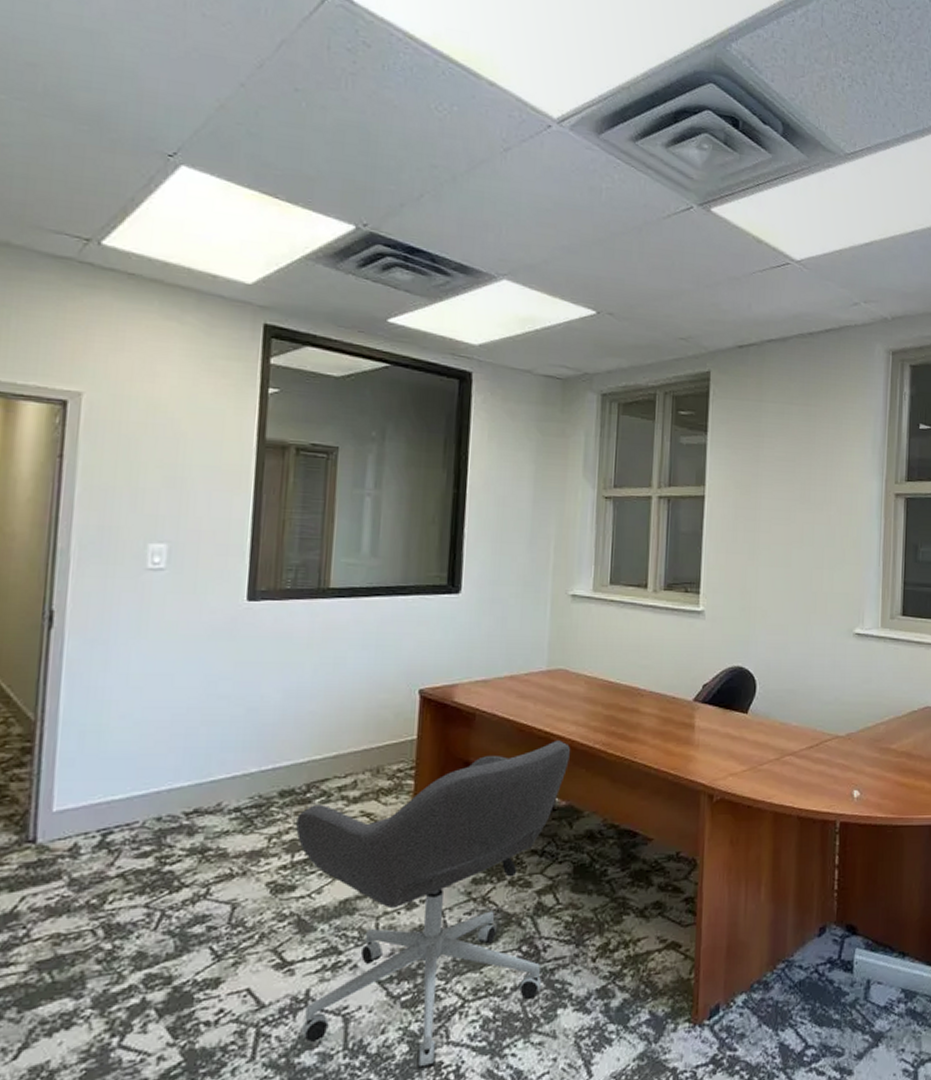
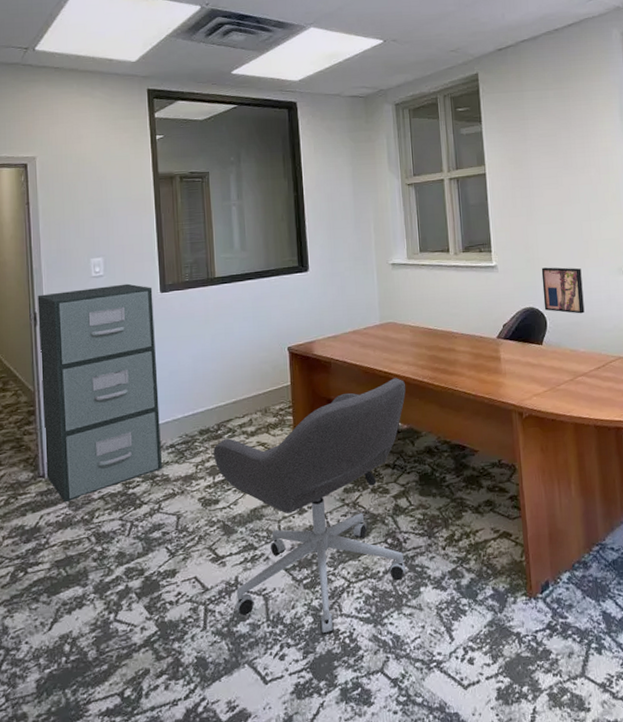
filing cabinet: none [38,583,236,880] -> present [37,283,162,503]
wall art: none [755,619,805,680] -> present [541,267,585,314]

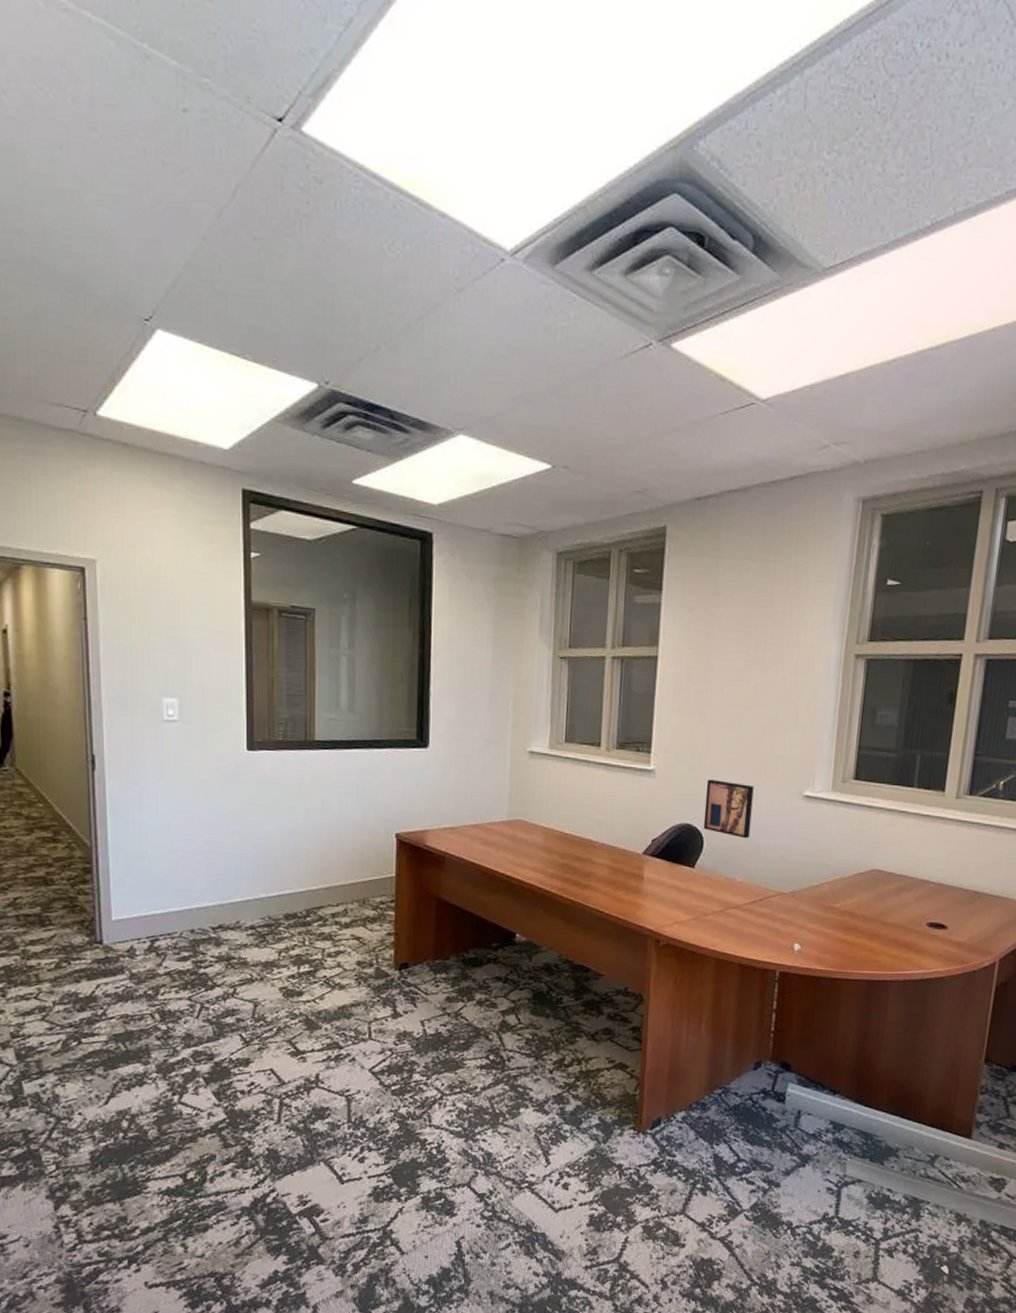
filing cabinet: present [37,283,162,503] -> none [96,734,239,974]
office chair: present [213,378,406,635] -> none [300,884,529,1143]

